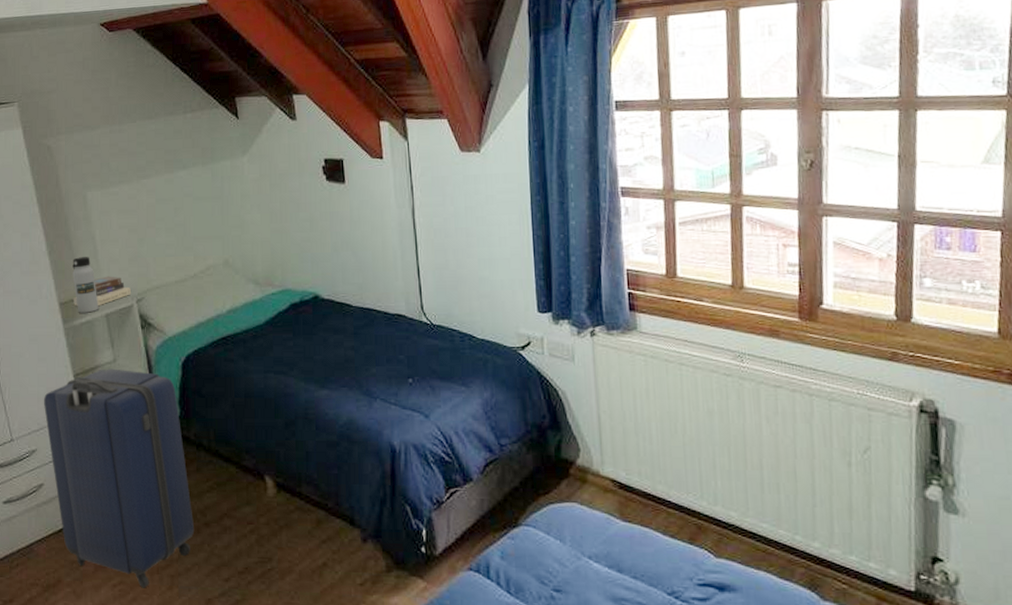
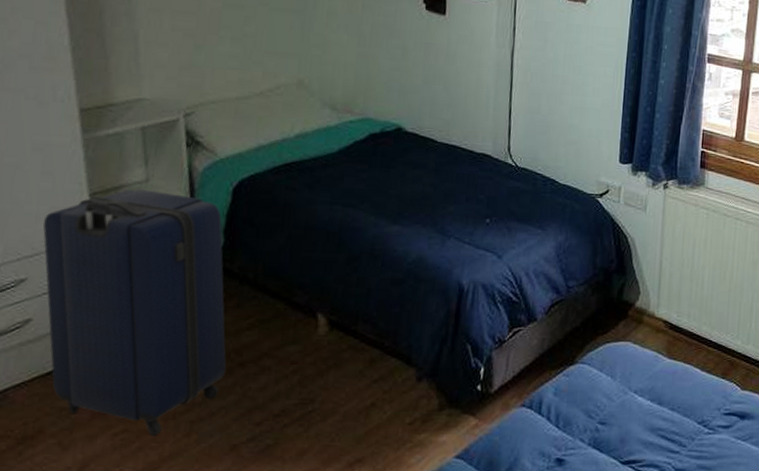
water bottle: present [72,257,99,313] -> none [101,58,134,124]
books: present [72,276,131,307] -> none [98,83,178,117]

